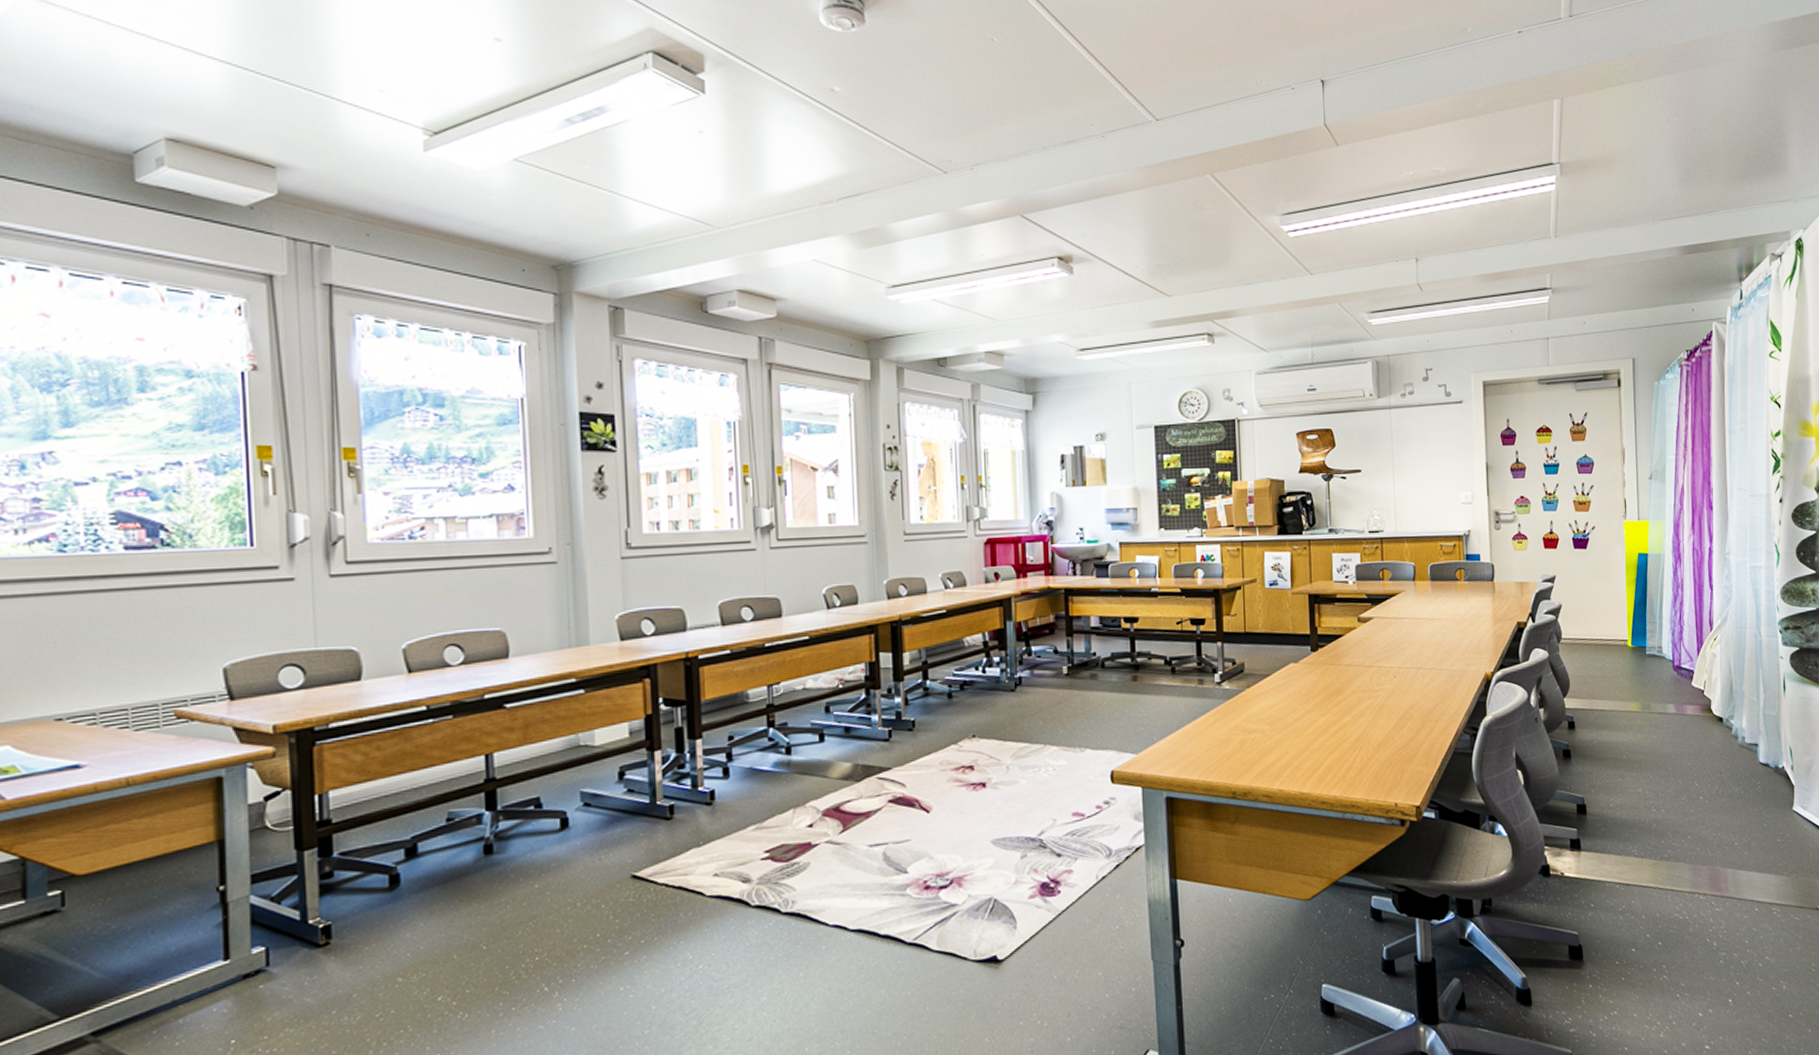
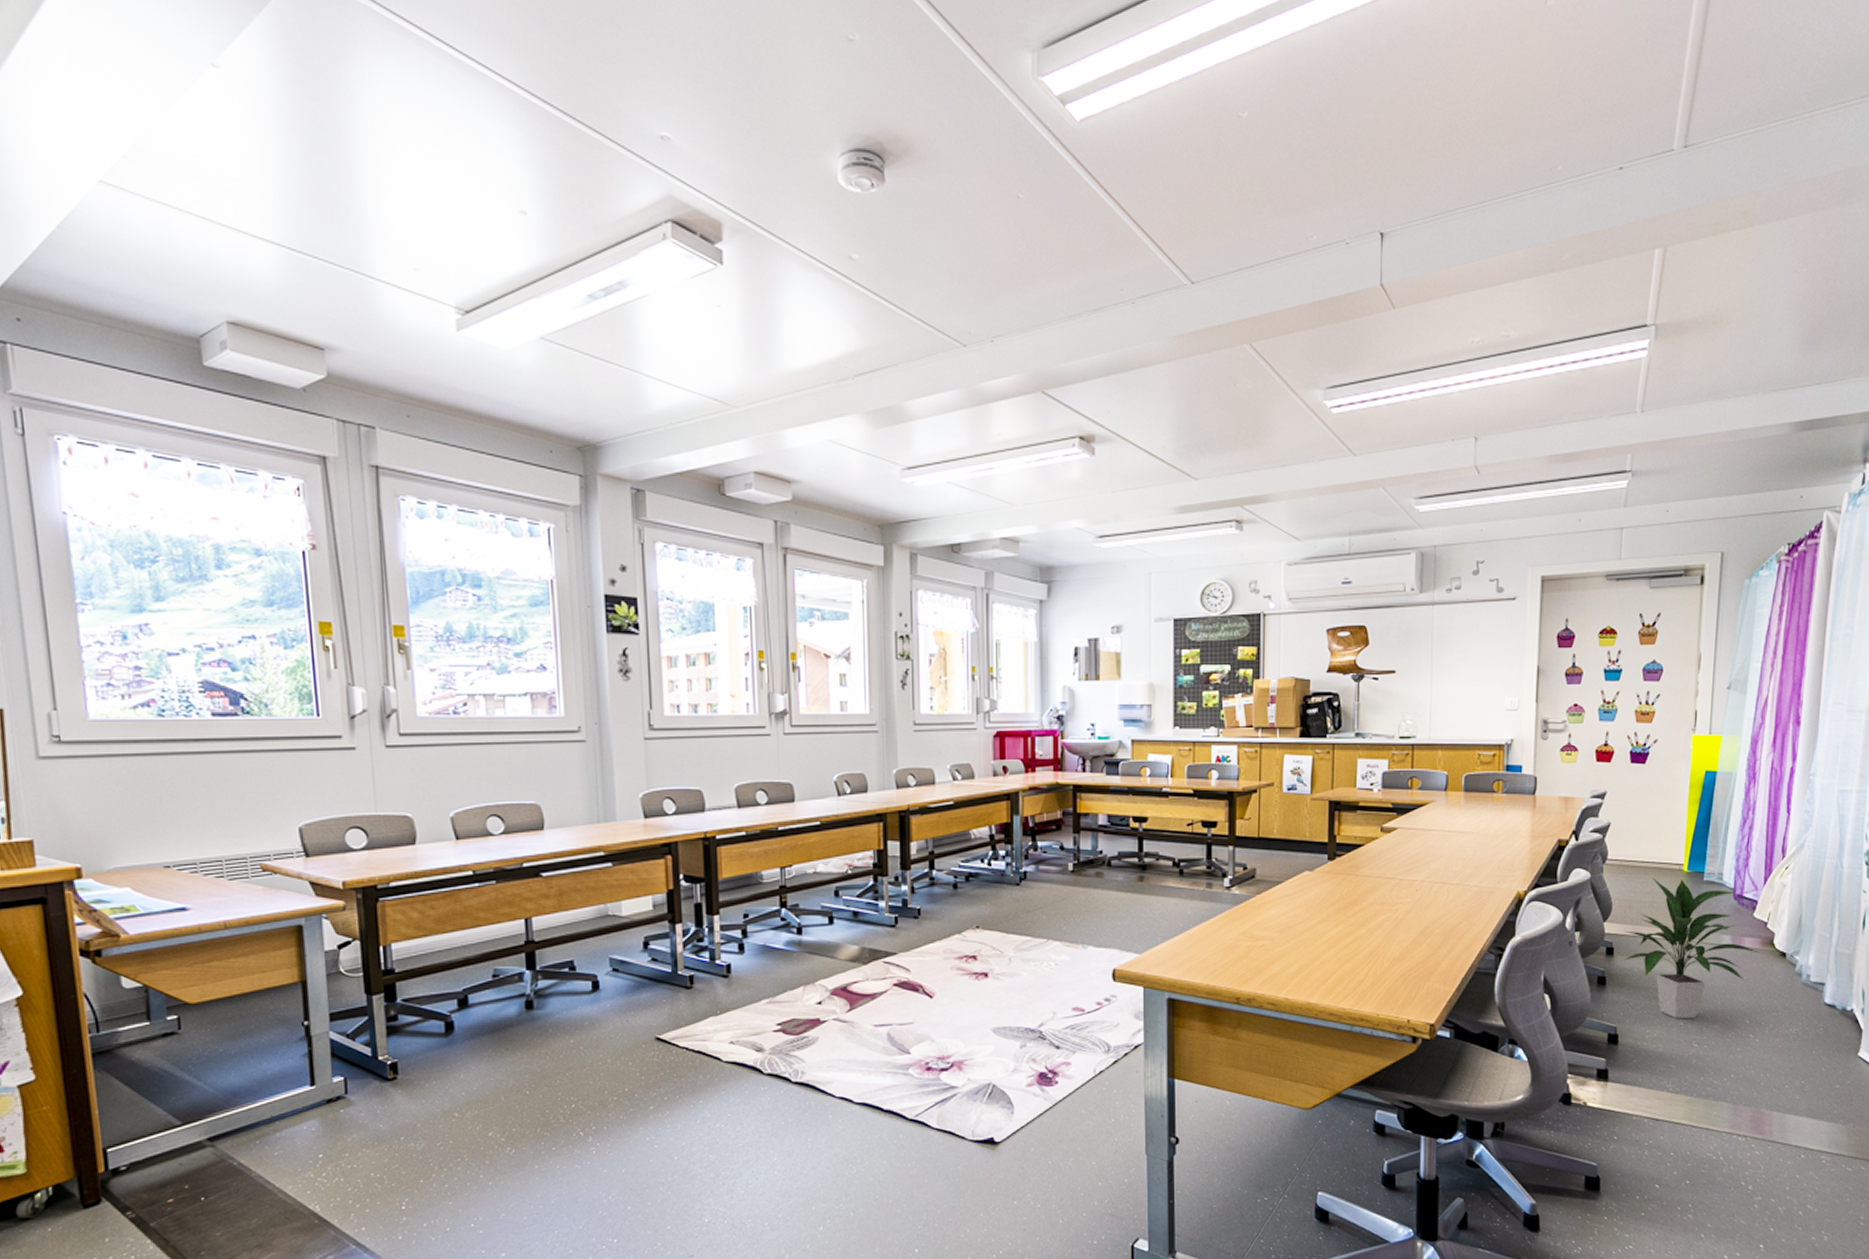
indoor plant: none [1584,654,1701,786] -> present [1624,878,1761,1019]

